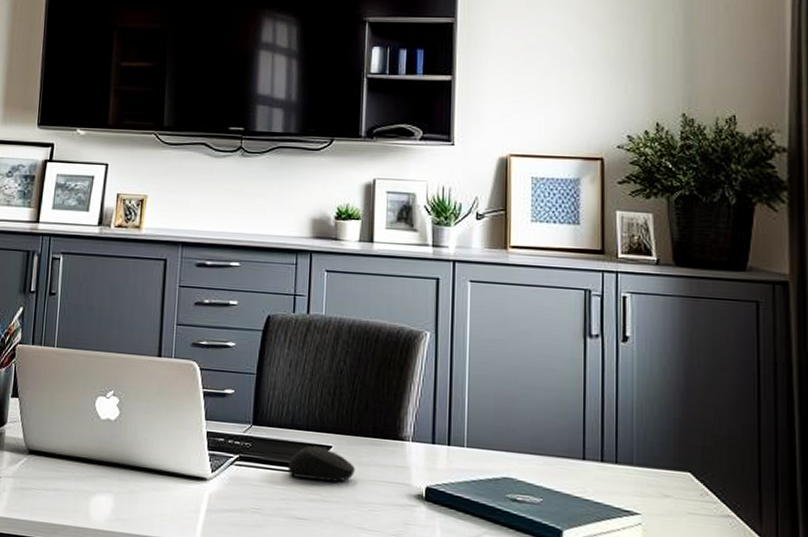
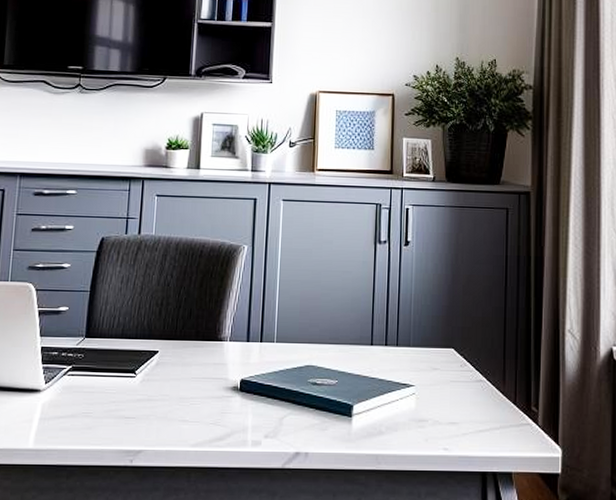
computer mouse: present [287,446,355,482] -> none [117,353,179,382]

